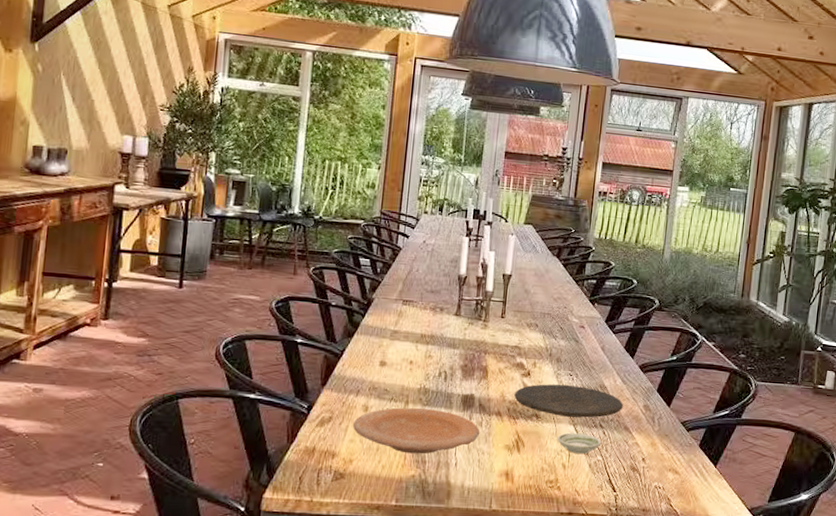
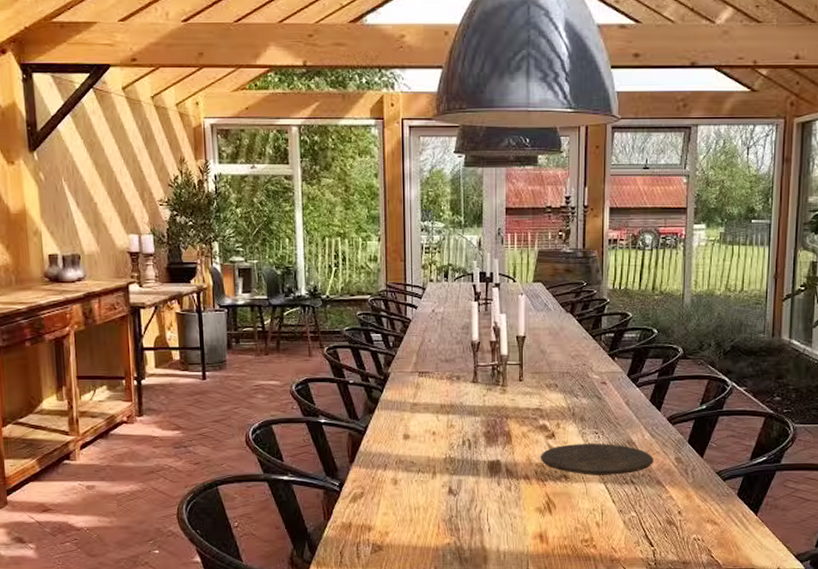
plate: present [353,407,480,454] -> none [385,478,510,523]
saucer: present [557,432,602,454] -> none [588,491,635,511]

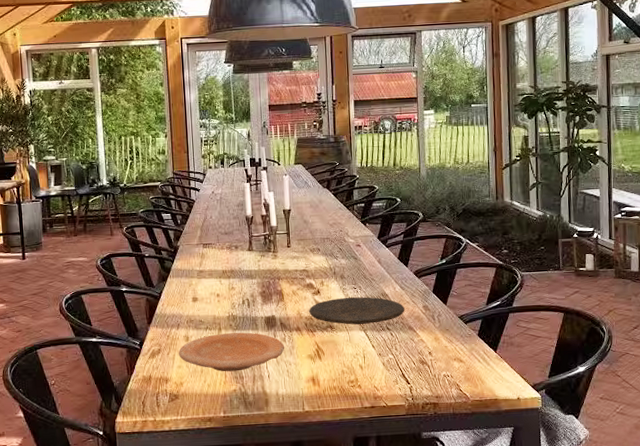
plate: none [385,478,510,523] -> present [179,332,285,372]

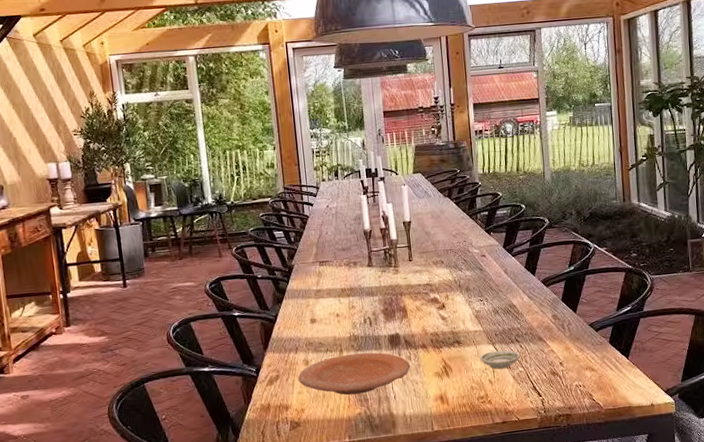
plate: present [309,297,405,325] -> none [434,309,534,339]
saucer: none [351,337,391,355] -> present [480,350,521,369]

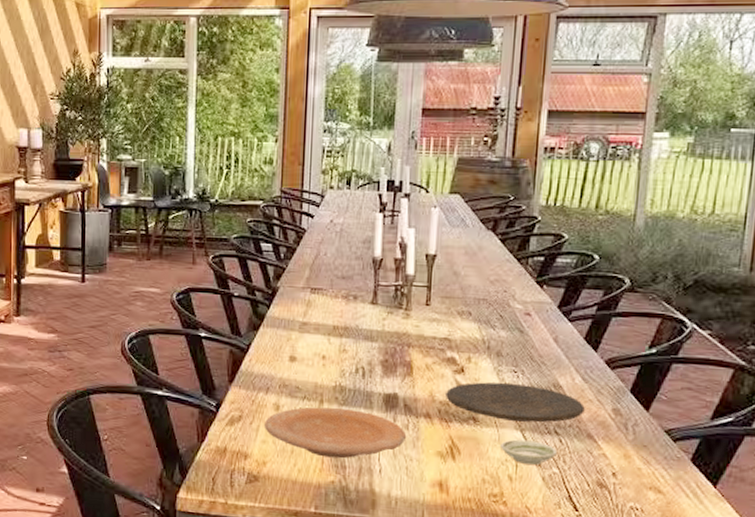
plate: none [434,309,534,339] -> present [445,382,585,423]

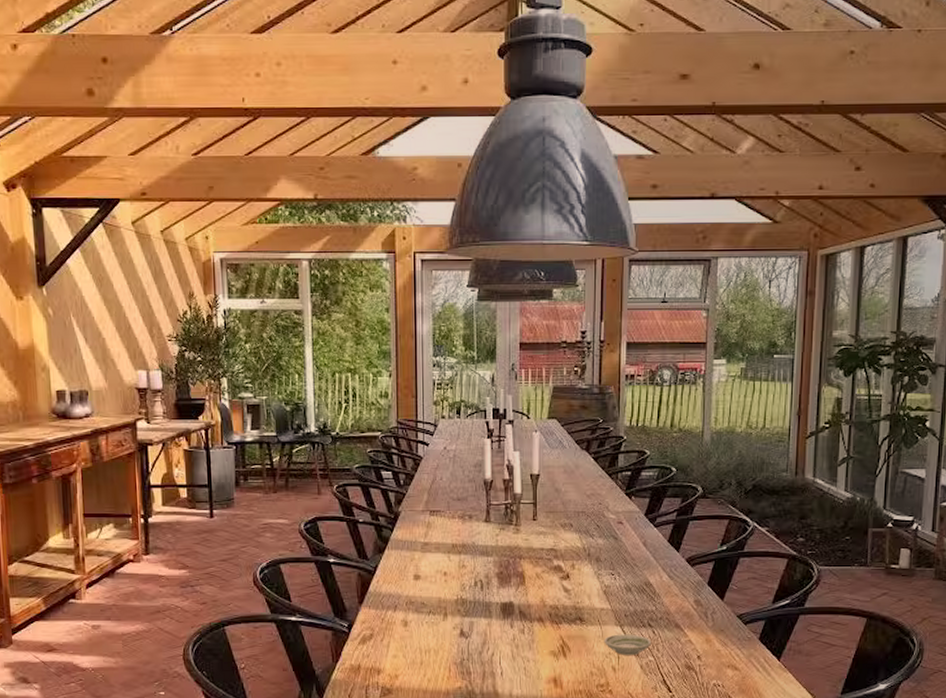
plate: present [265,407,407,459] -> none [395,620,523,666]
plate: present [445,382,585,423] -> none [555,585,672,618]

